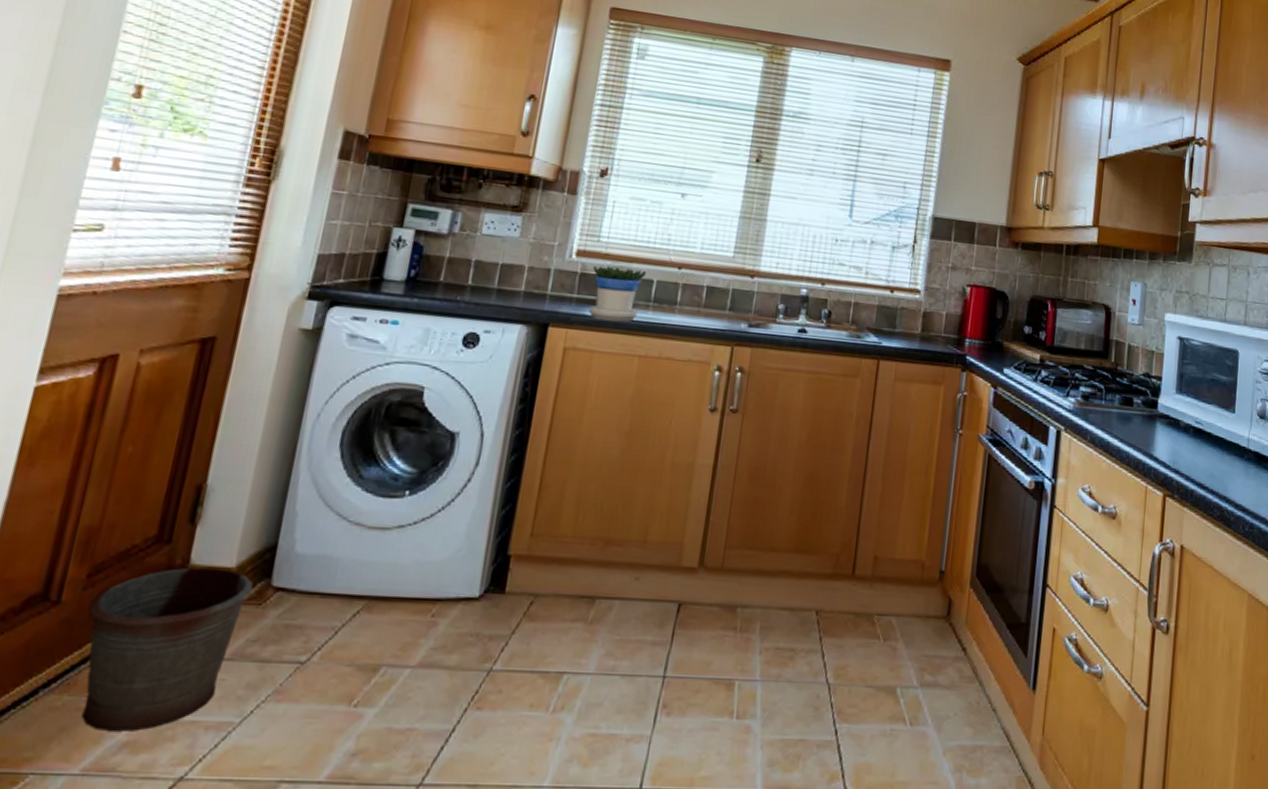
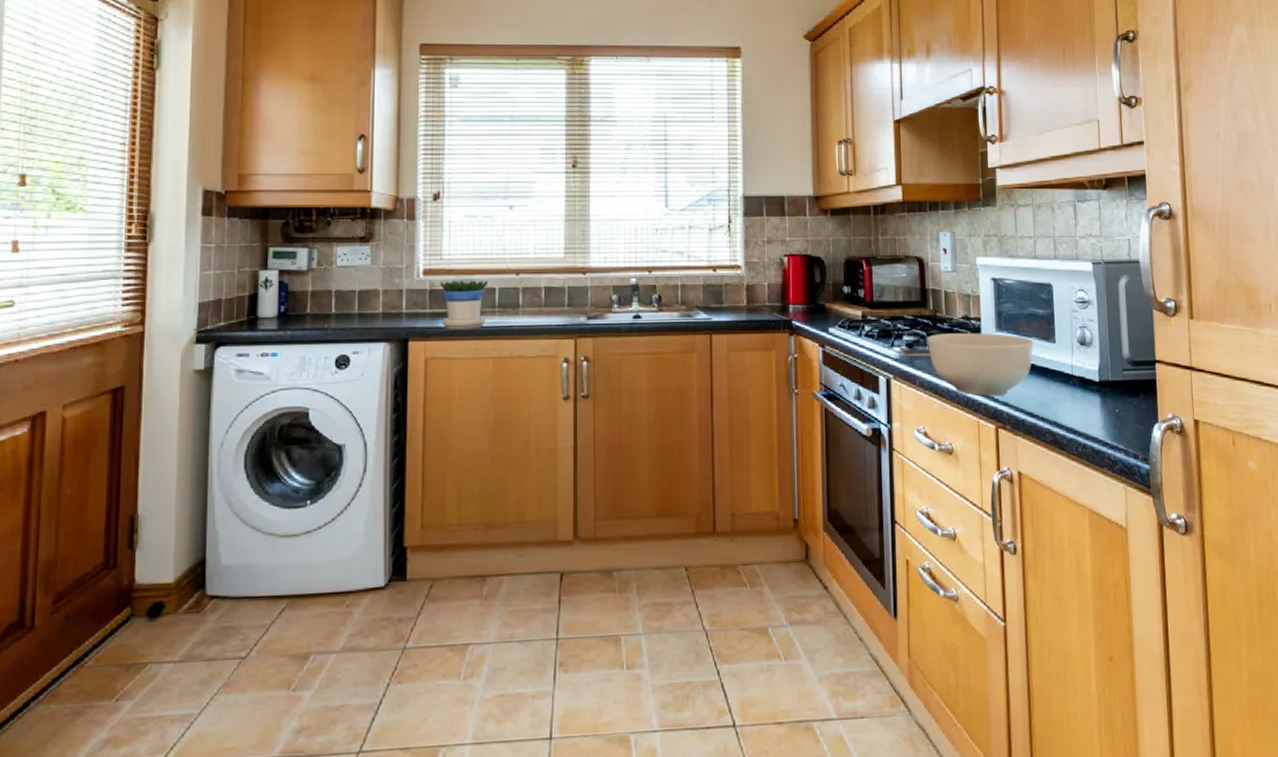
bucket: present [82,567,254,731] -> none [58,585,191,731]
bowl: none [1103,388,1213,462] -> present [926,333,1034,396]

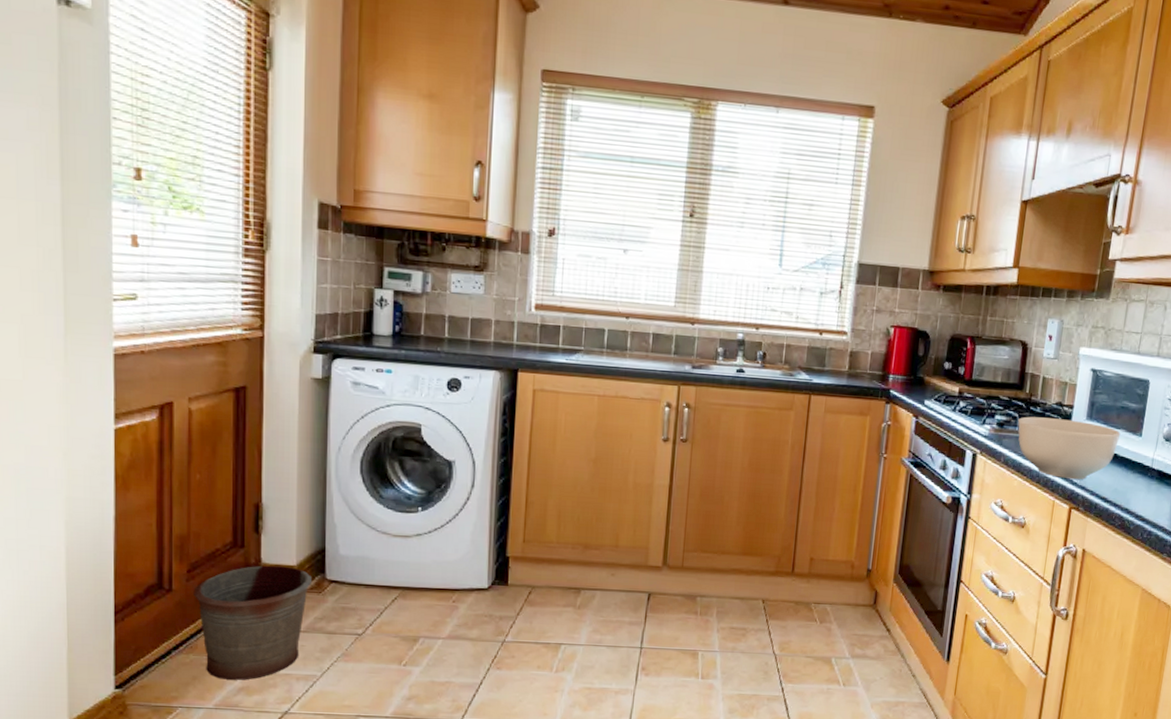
bucket: none [58,585,191,731] -> present [193,565,313,680]
flowerpot: present [440,280,488,331] -> none [551,318,599,368]

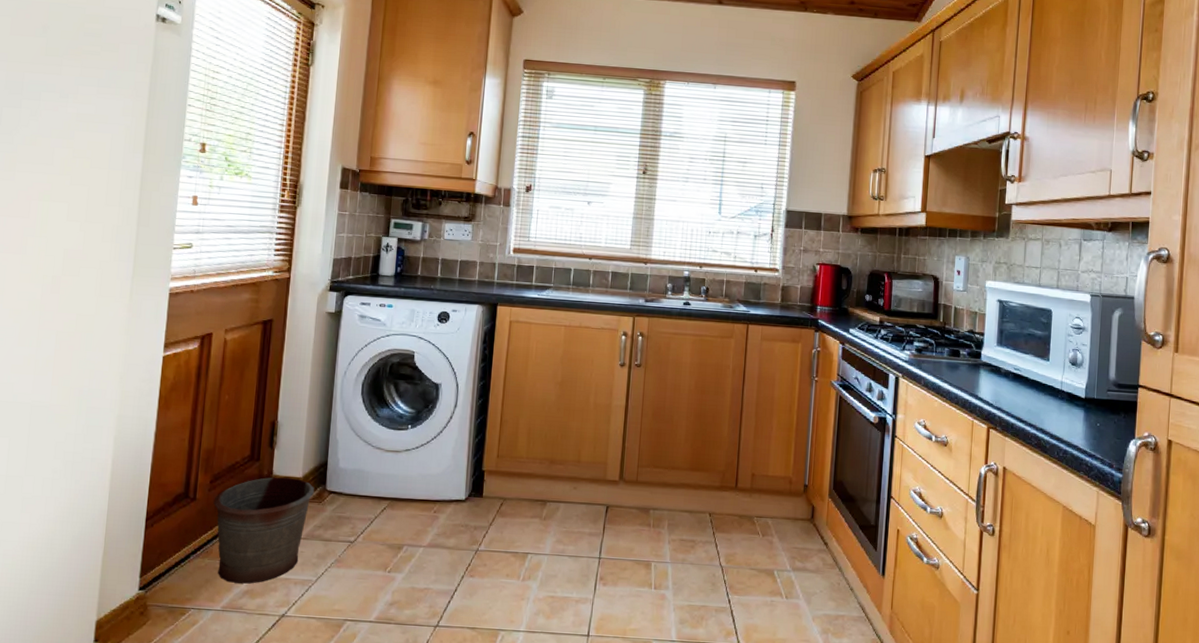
bowl: present [1017,416,1121,479] -> none [934,343,1030,401]

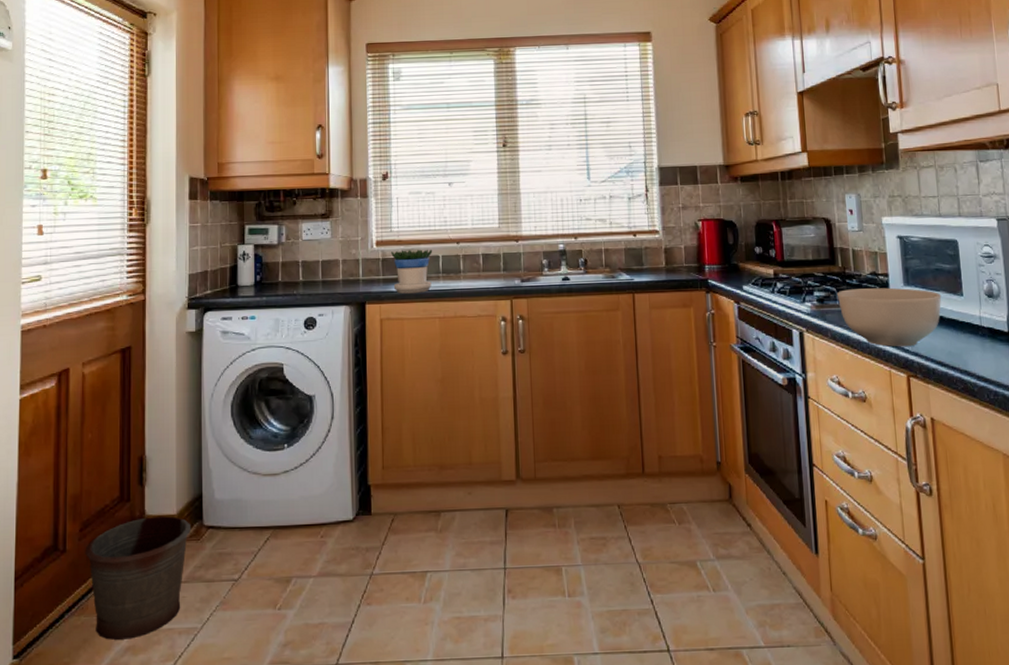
flowerpot: none [525,259,566,302] -> present [391,249,433,295]
bowl: none [934,343,1030,401] -> present [836,287,942,347]

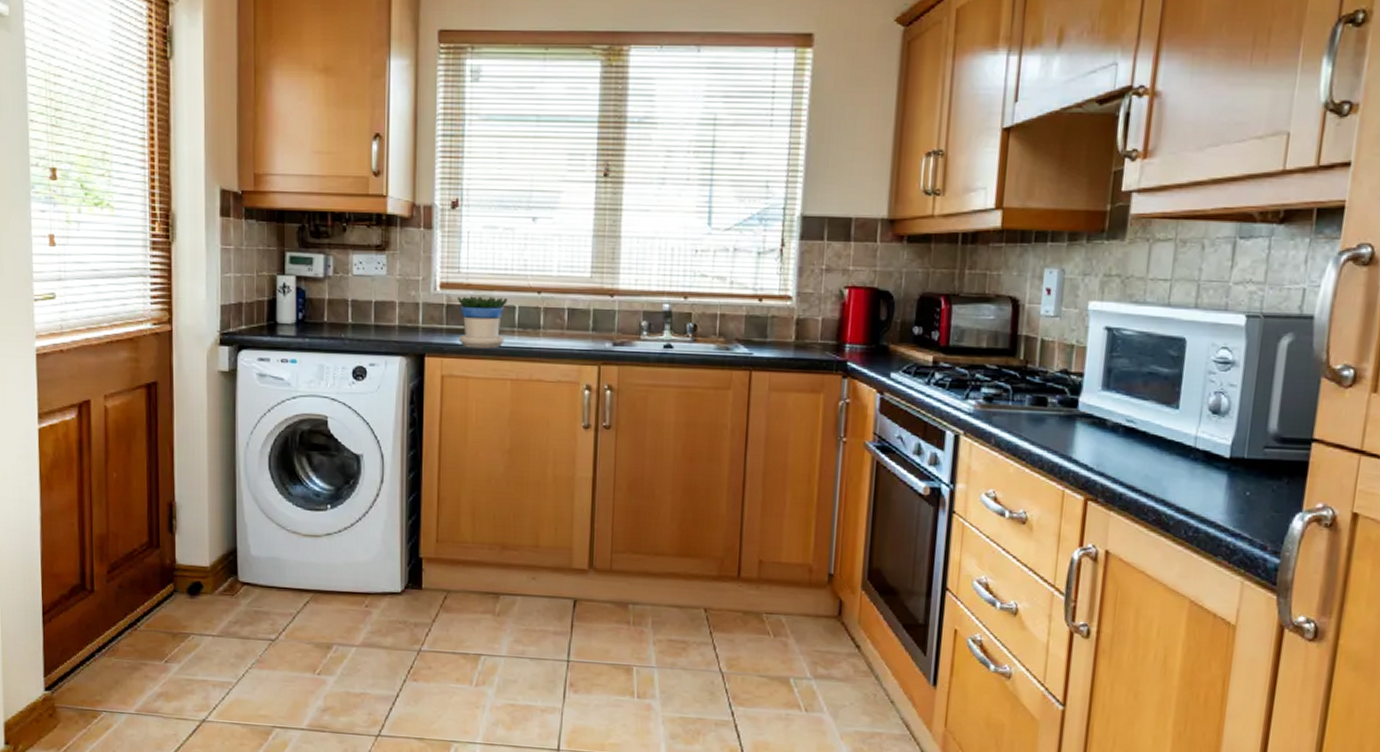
bucket: present [85,516,192,640] -> none [114,566,226,686]
bowl: present [836,287,942,347] -> none [1010,388,1150,464]

